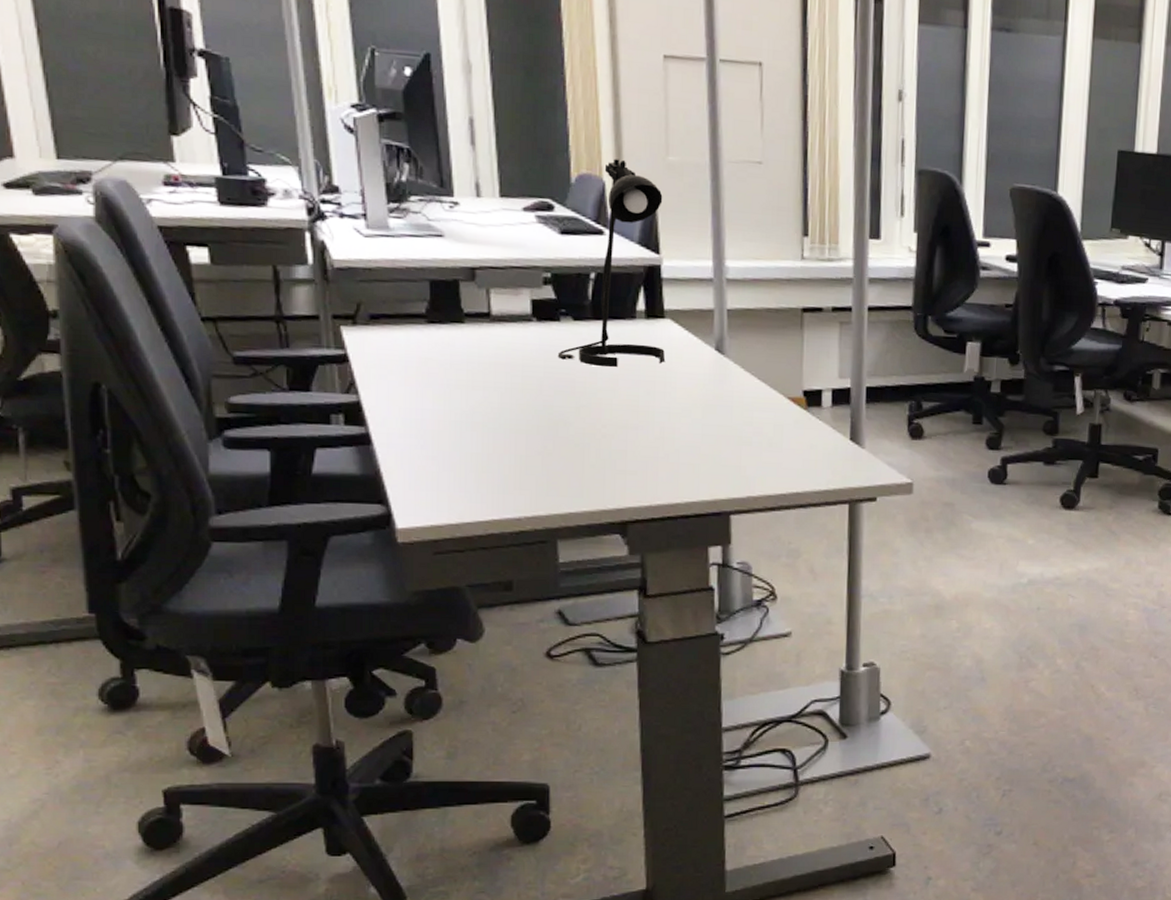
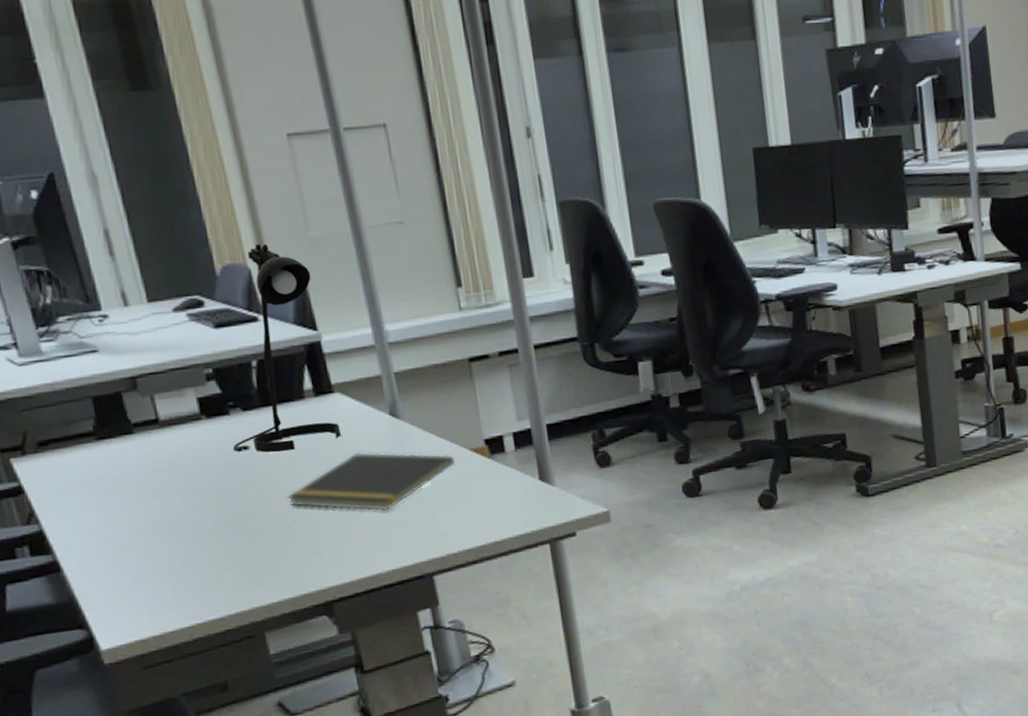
notepad: none [602,381,772,443] -> present [287,452,455,512]

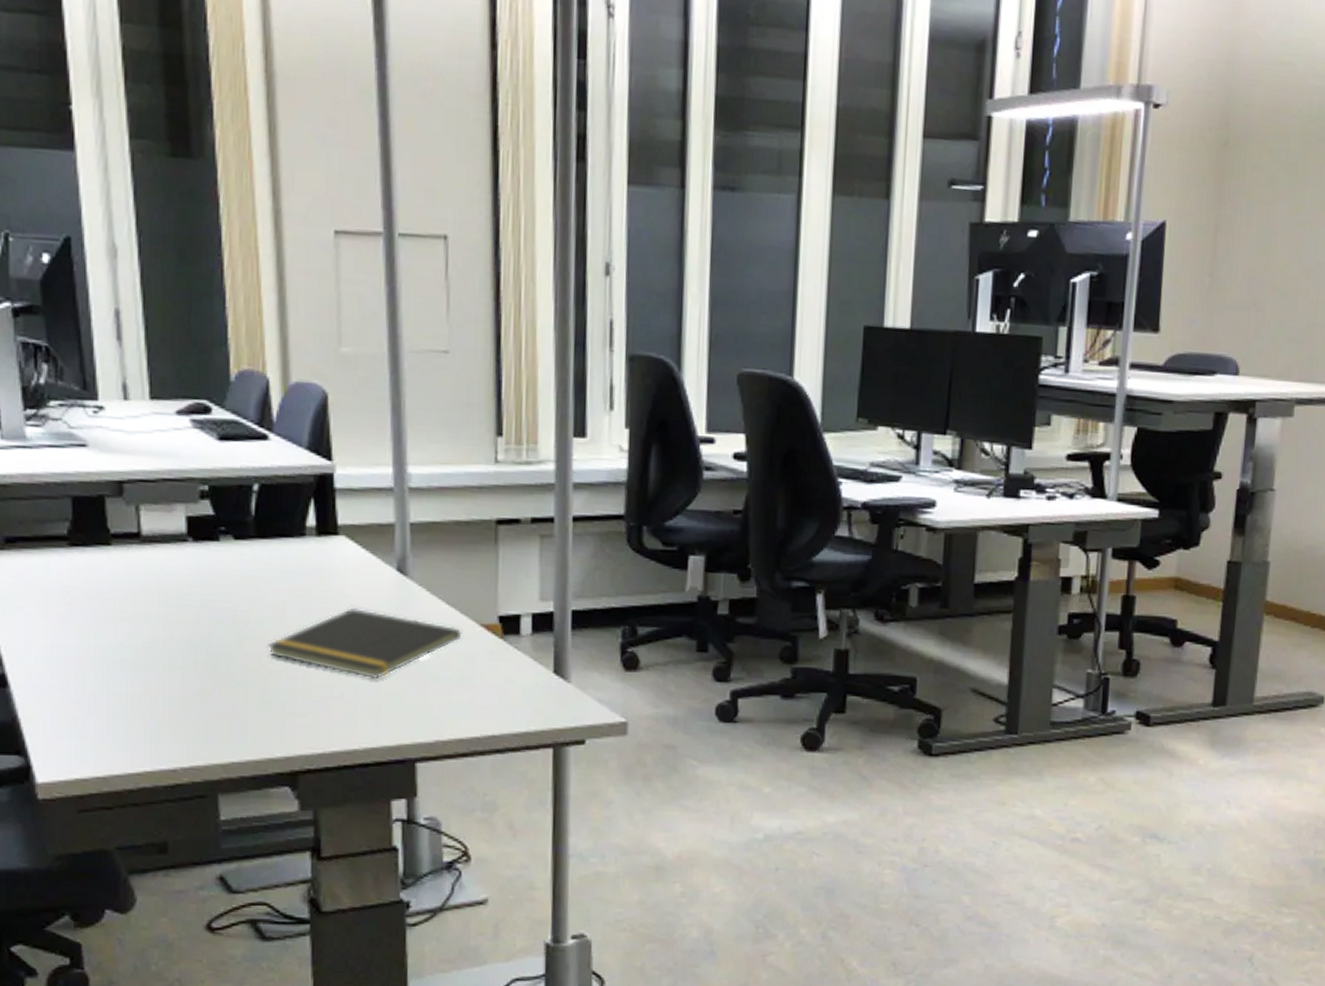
desk lamp: present [232,243,341,453] -> none [216,352,339,594]

